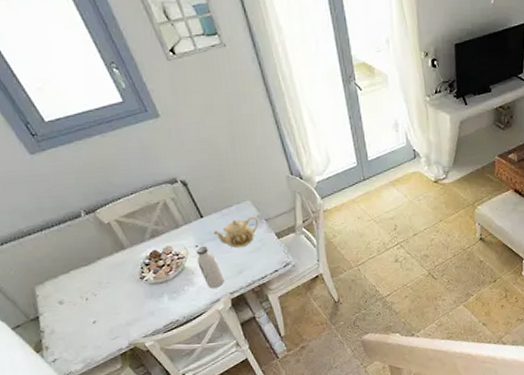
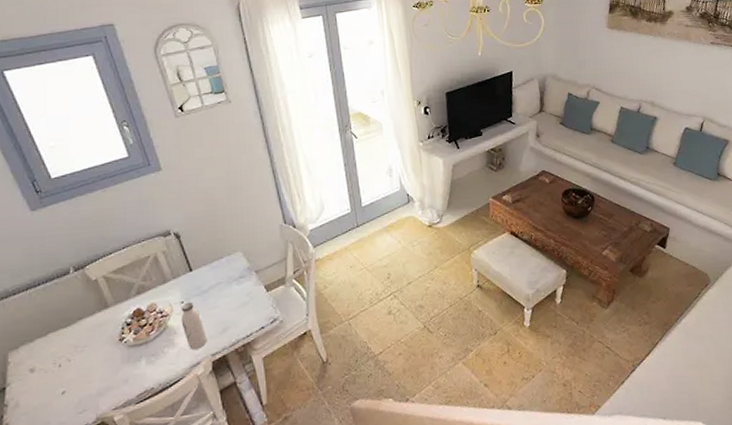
teapot: present [214,216,259,248] -> none [202,268,249,303]

